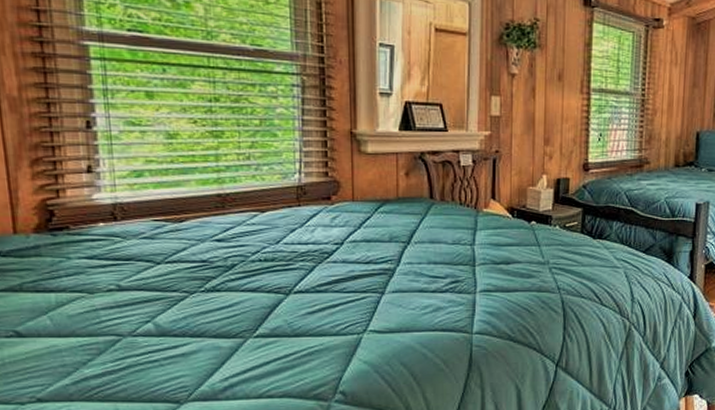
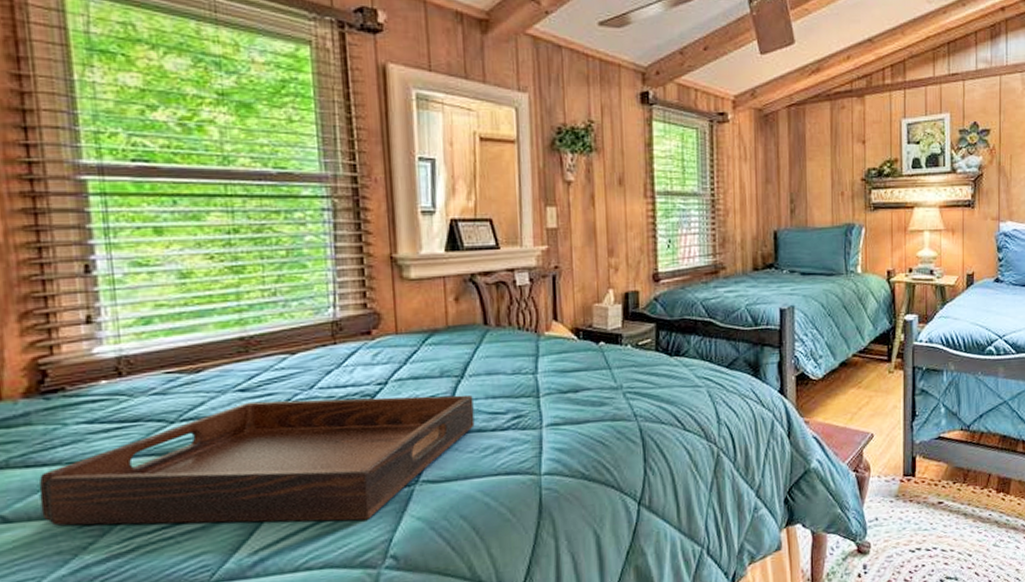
serving tray: none [47,251,417,359] -> present [39,394,475,526]

